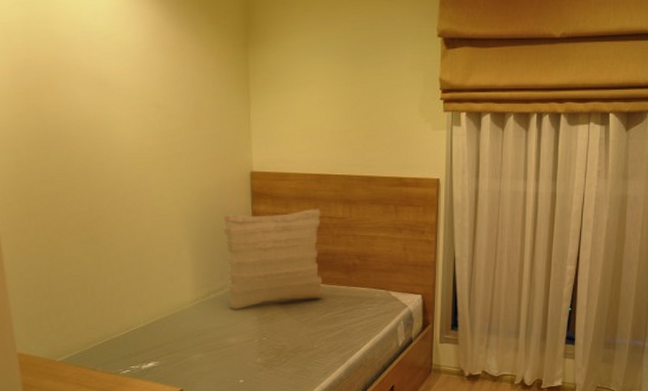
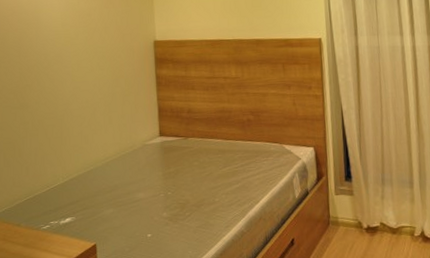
pillow: present [223,209,324,310] -> none [131,70,222,166]

